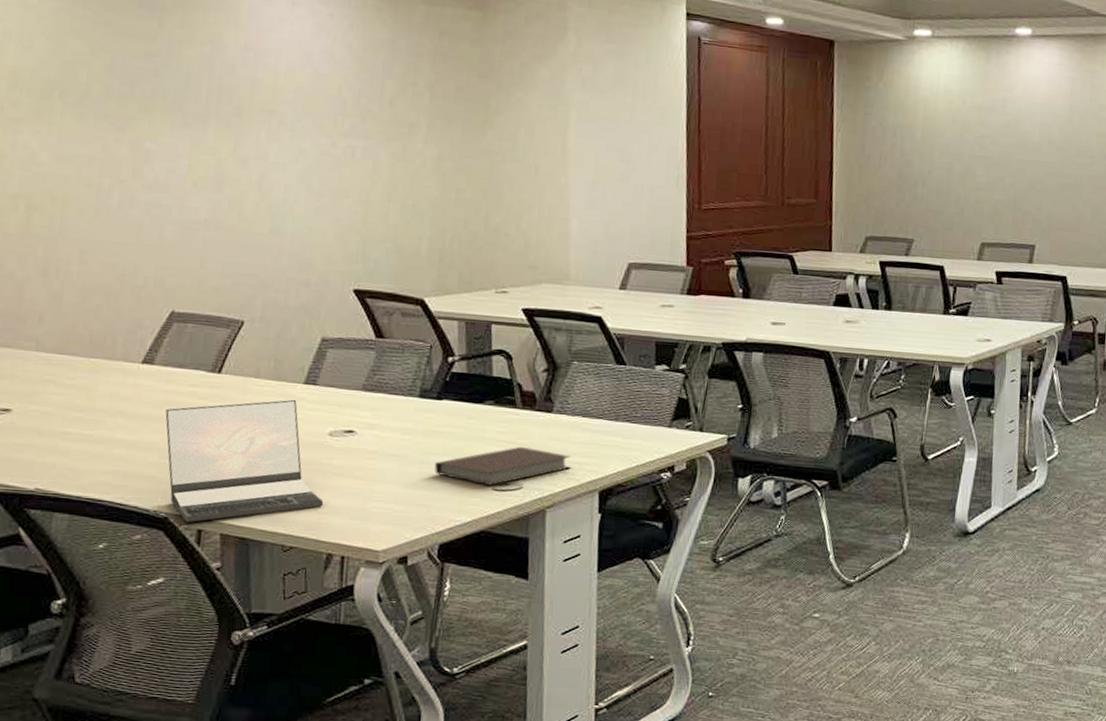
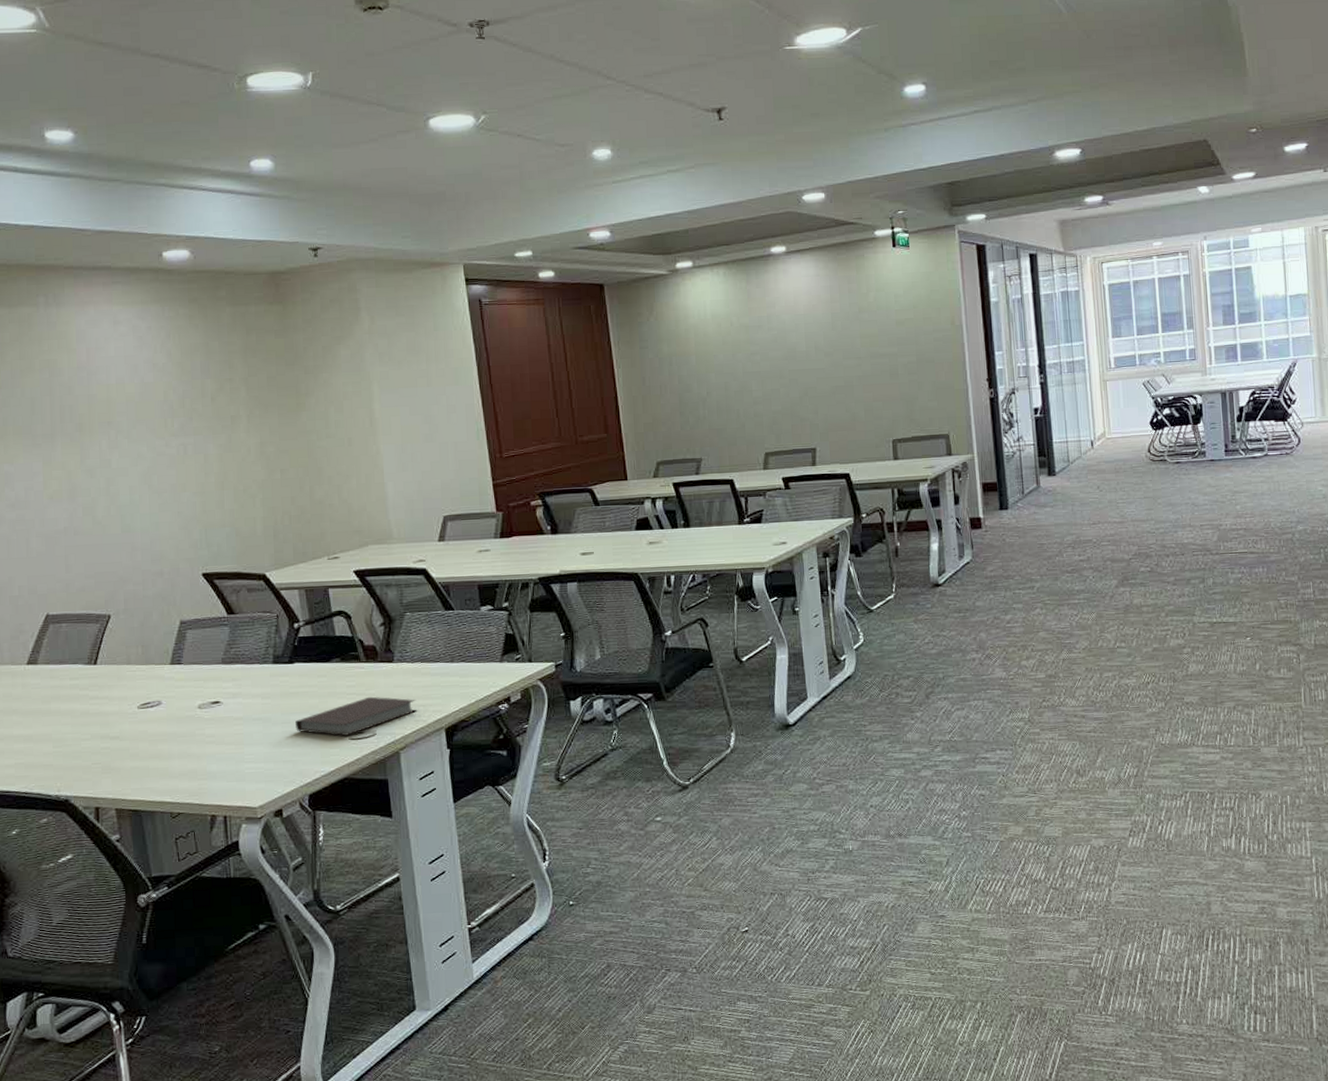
laptop: present [165,399,324,522] -> none [53,679,202,802]

